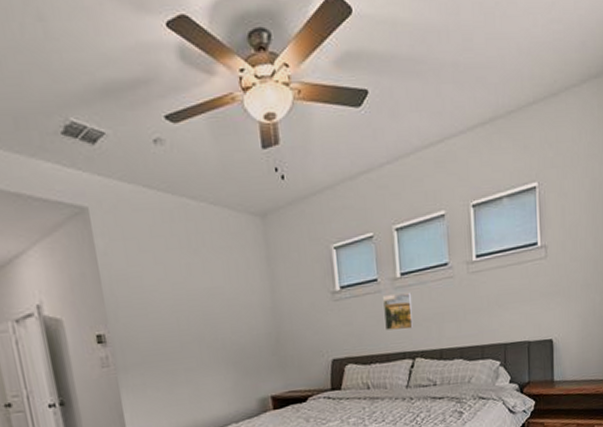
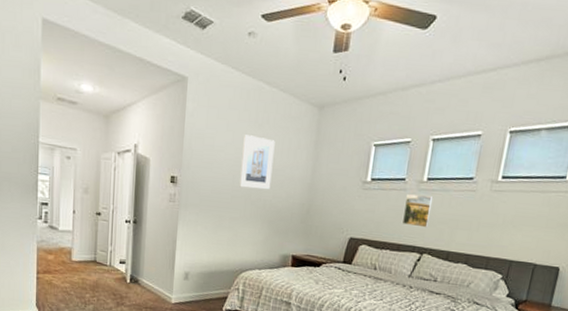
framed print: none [178,264,226,330] -> present [238,134,275,190]

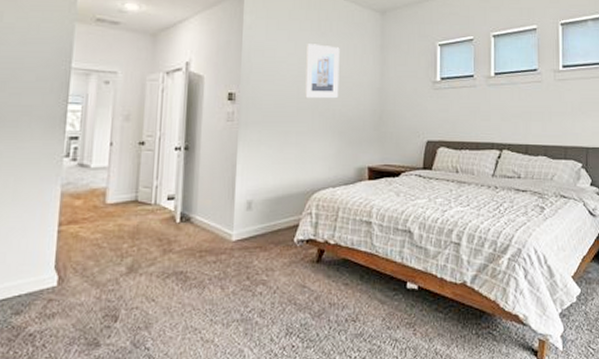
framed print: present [403,193,434,228] -> none [478,89,503,123]

